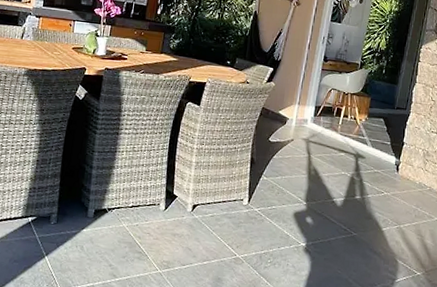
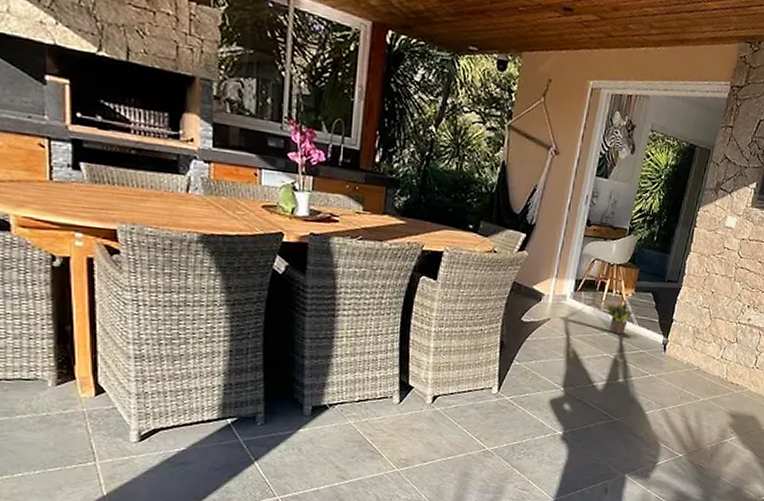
potted plant: none [343,126,368,155] -> present [606,302,635,335]

